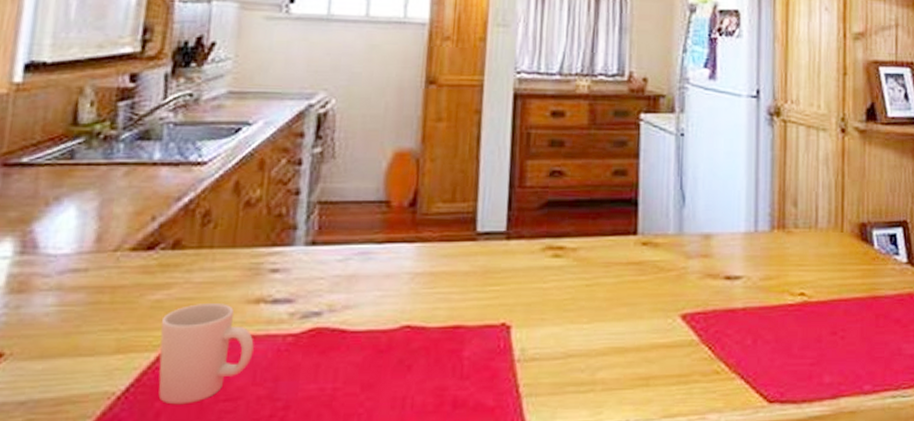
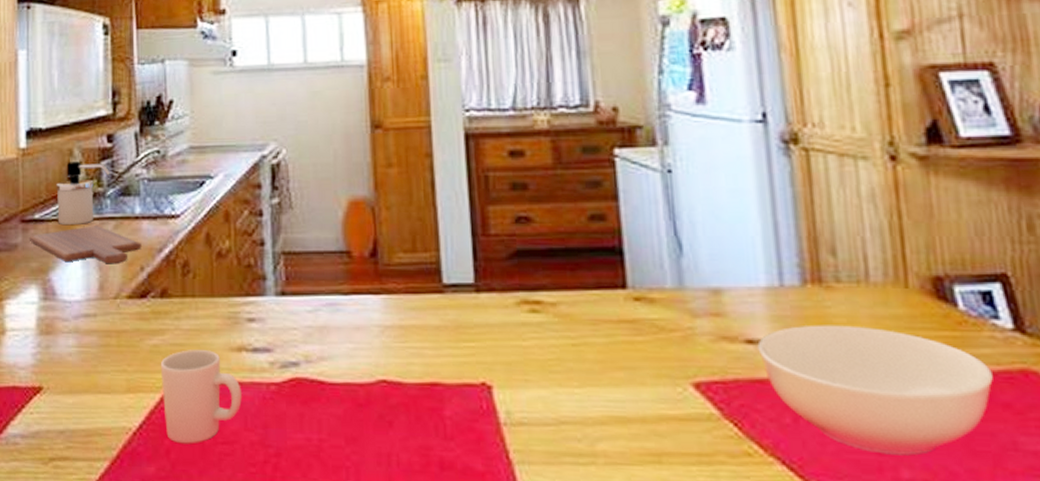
cutting board: none [9,171,157,214] -> present [29,226,142,264]
soap dispenser: none [52,101,129,171] -> present [55,161,110,226]
bowl: none [733,262,891,365] -> present [757,325,993,456]

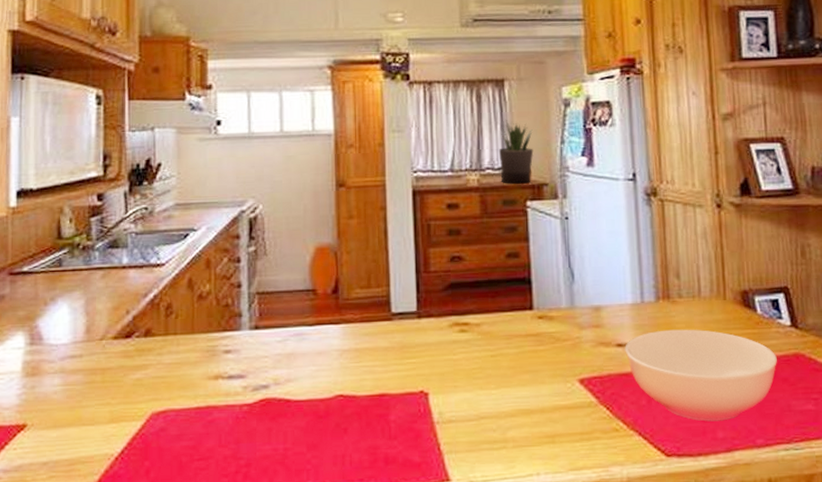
cutting board: present [29,226,142,264] -> none [16,275,128,310]
soap dispenser: present [55,161,110,226] -> none [44,218,99,277]
mug: present [160,350,242,444] -> none [142,380,217,464]
planter: none [574,43,622,128] -> present [498,119,534,185]

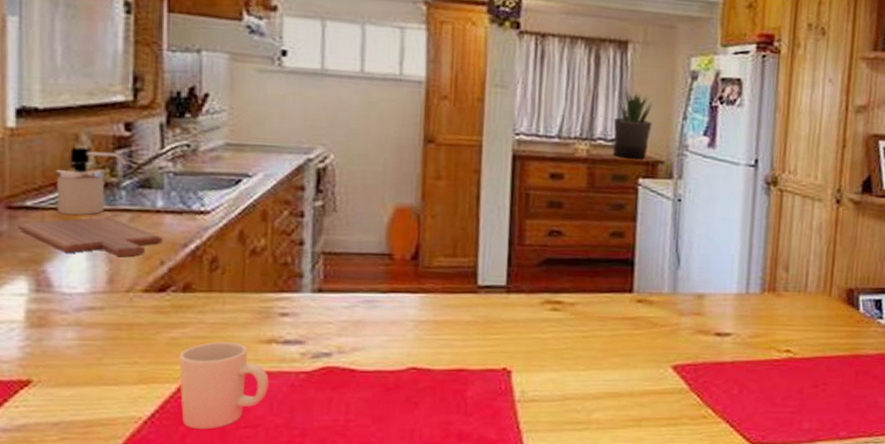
cutting board: none [16,275,128,310] -> present [17,217,163,258]
soap dispenser: none [44,218,99,277] -> present [54,147,127,216]
mug: none [142,380,217,464] -> present [178,342,269,430]
bowl: present [625,329,777,422] -> none [723,322,872,413]

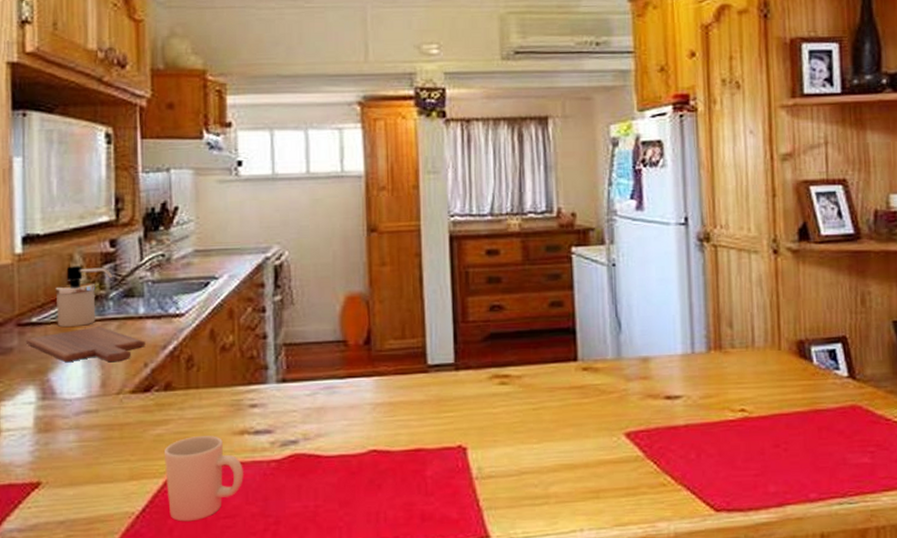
planter: present [613,86,653,161] -> none [541,159,579,230]

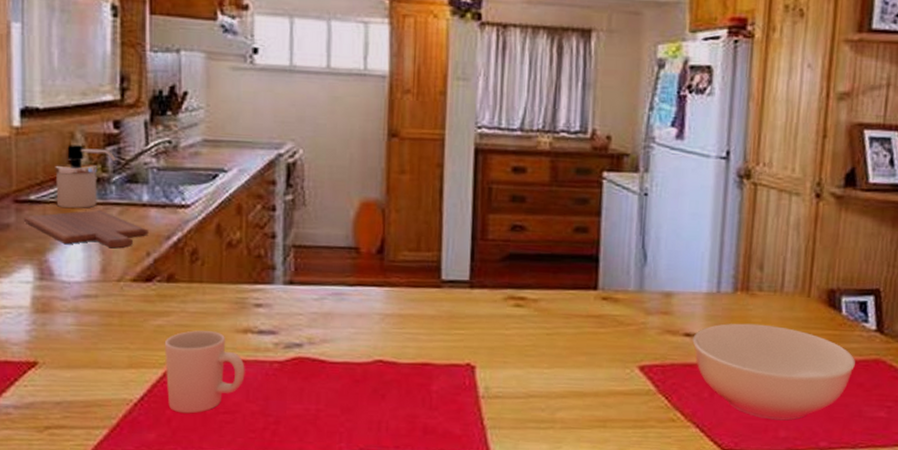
bowl: none [673,380,833,476] -> present [692,323,855,421]

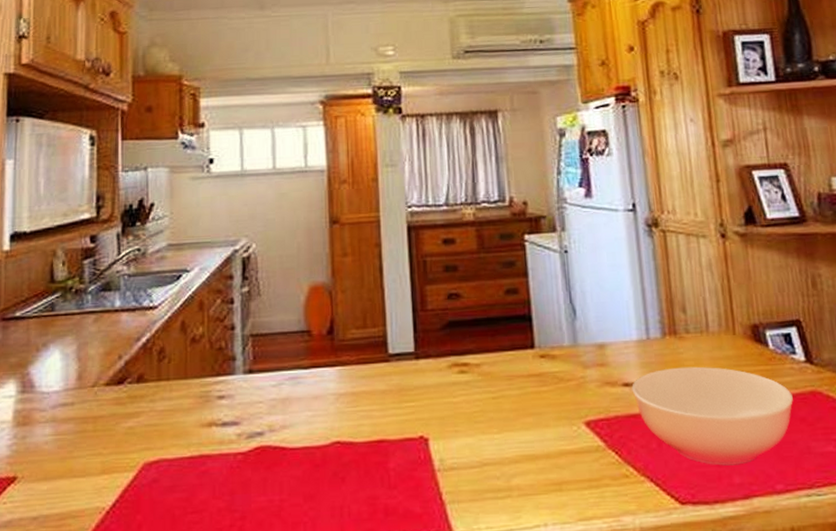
cutting board: present [23,210,149,249] -> none [9,320,120,356]
soap dispenser: present [54,145,116,209] -> none [37,261,92,322]
mug: present [164,330,245,414] -> none [134,428,211,517]

